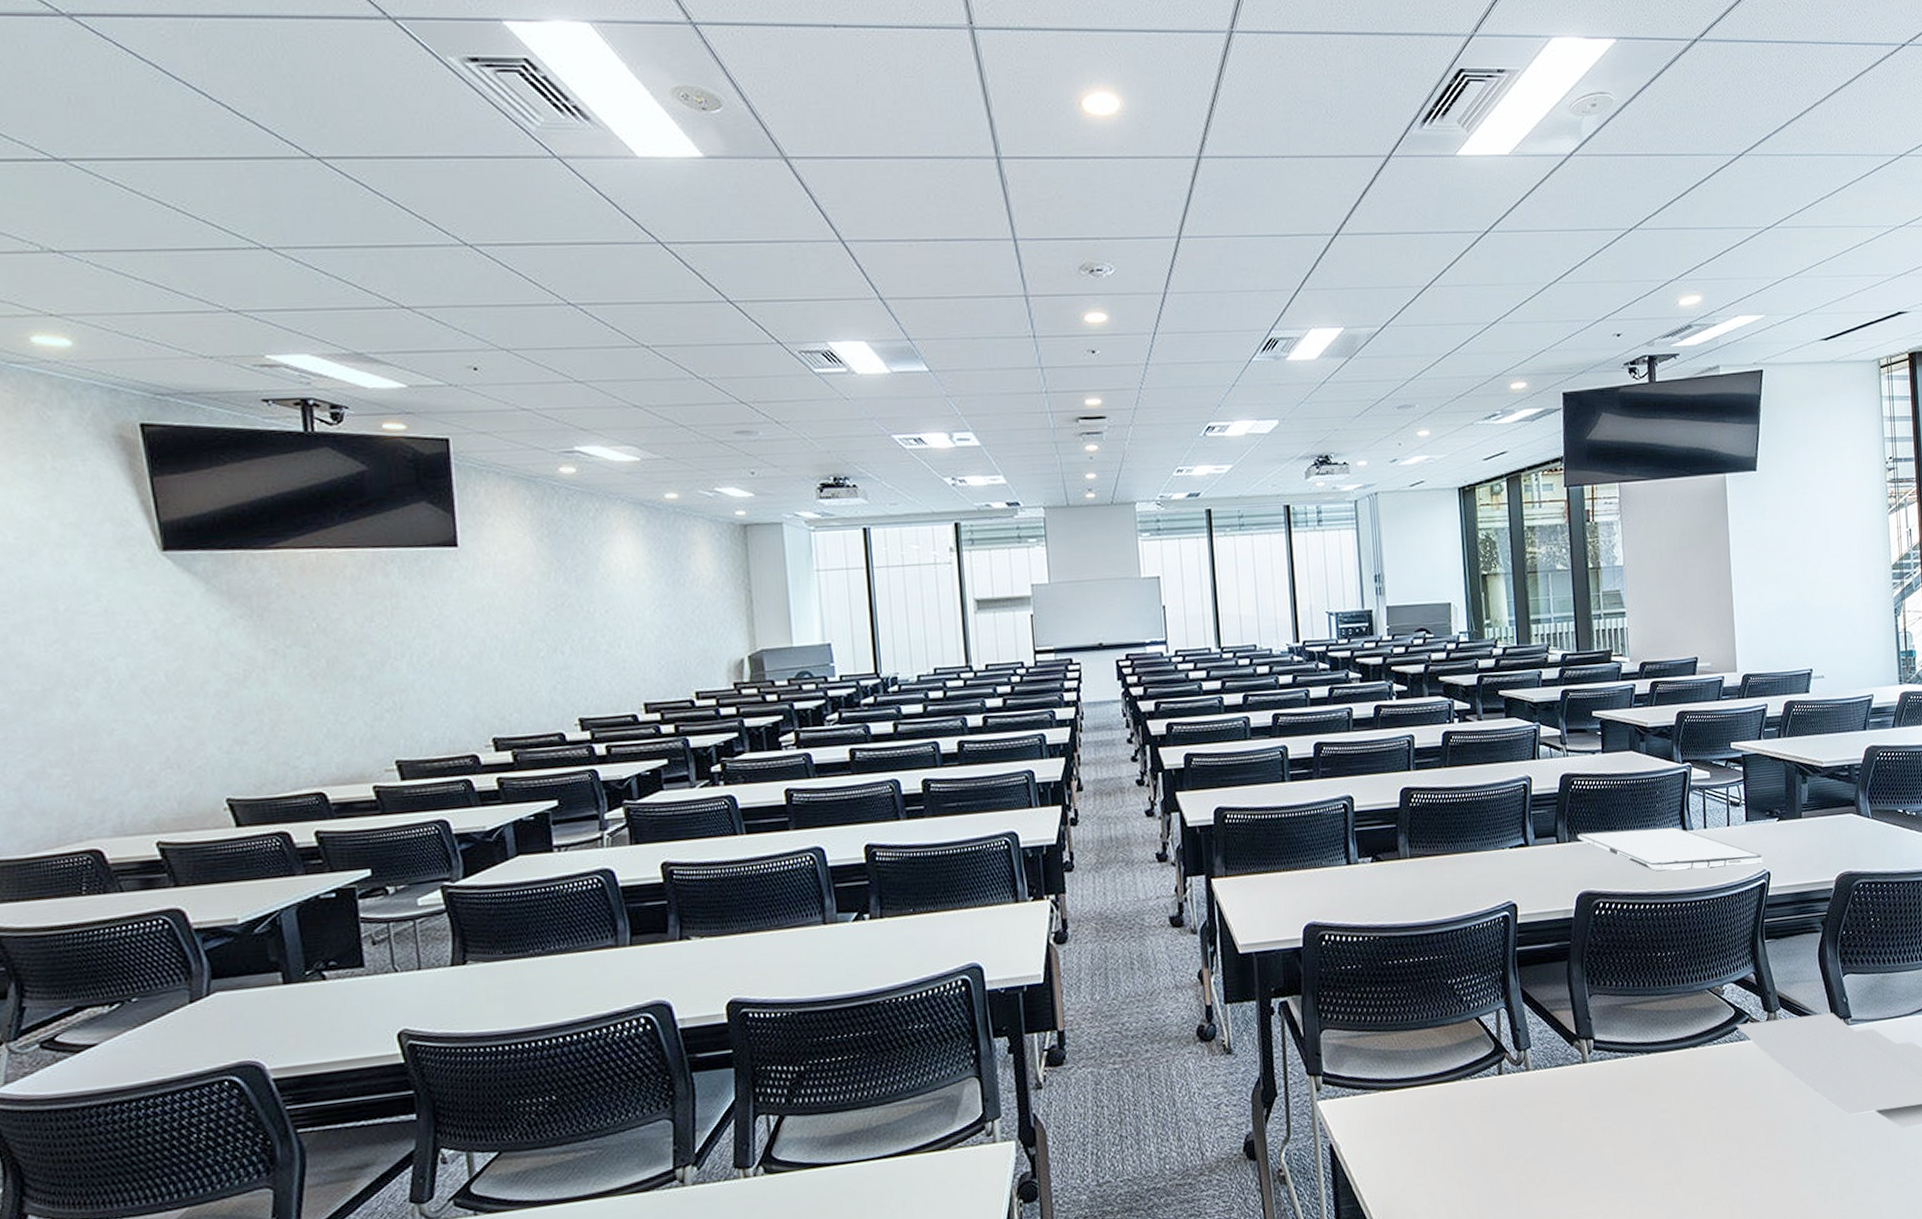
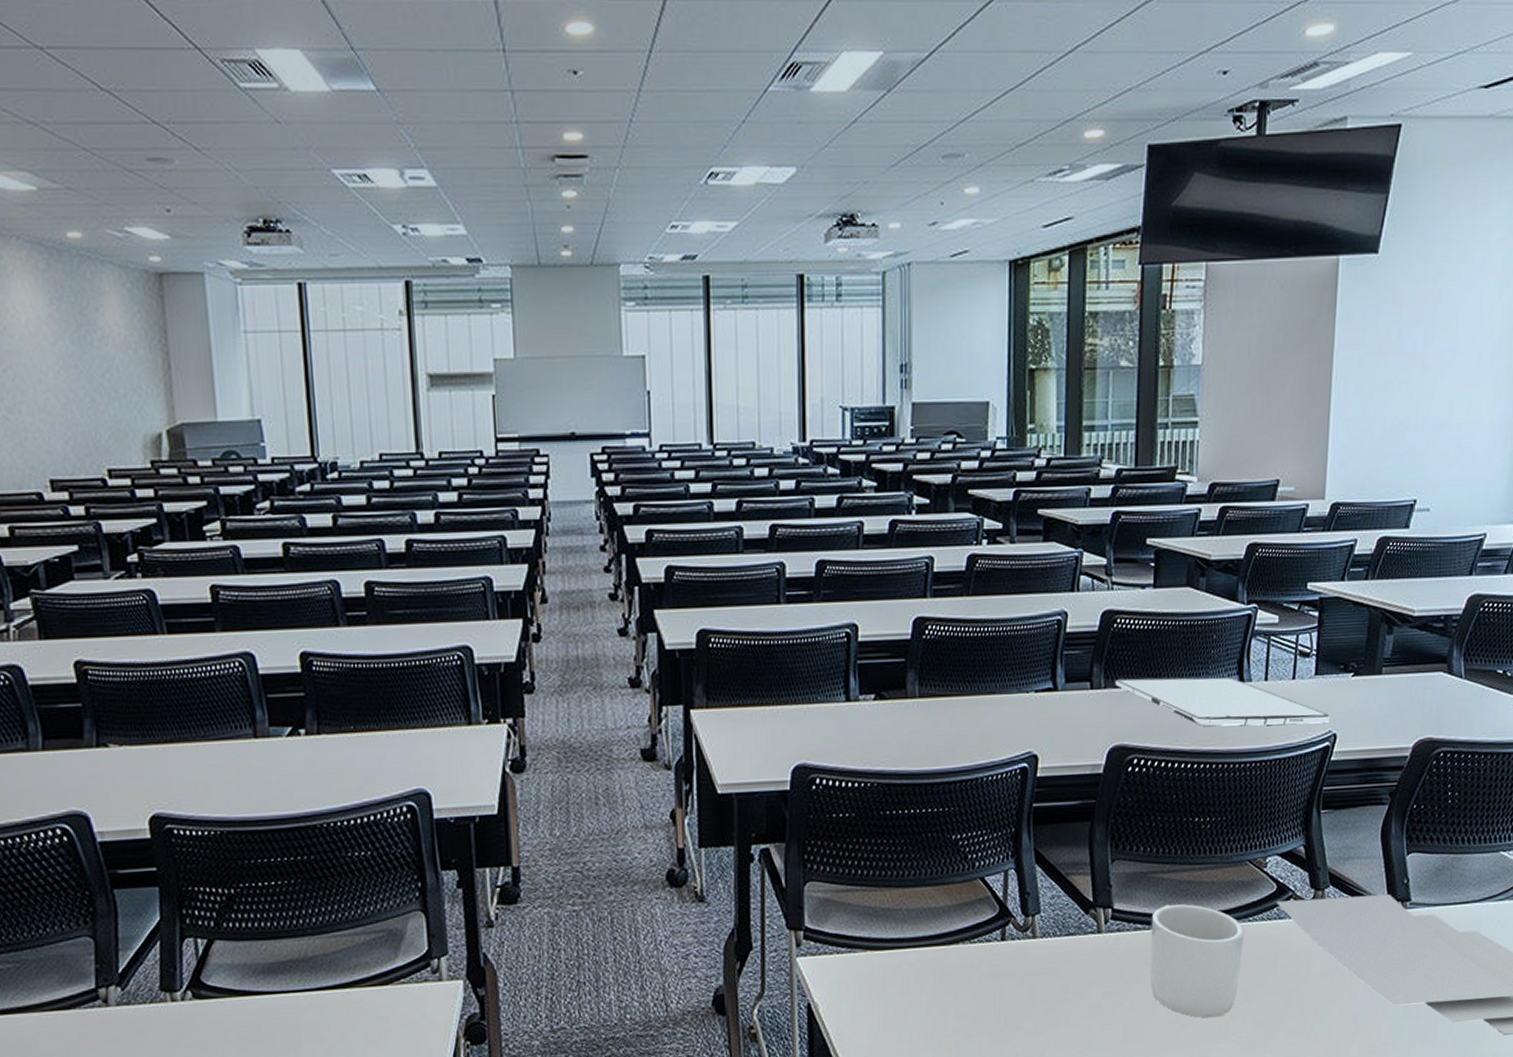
mug: none [1628,1031,1712,1137] -> present [1149,903,1244,1018]

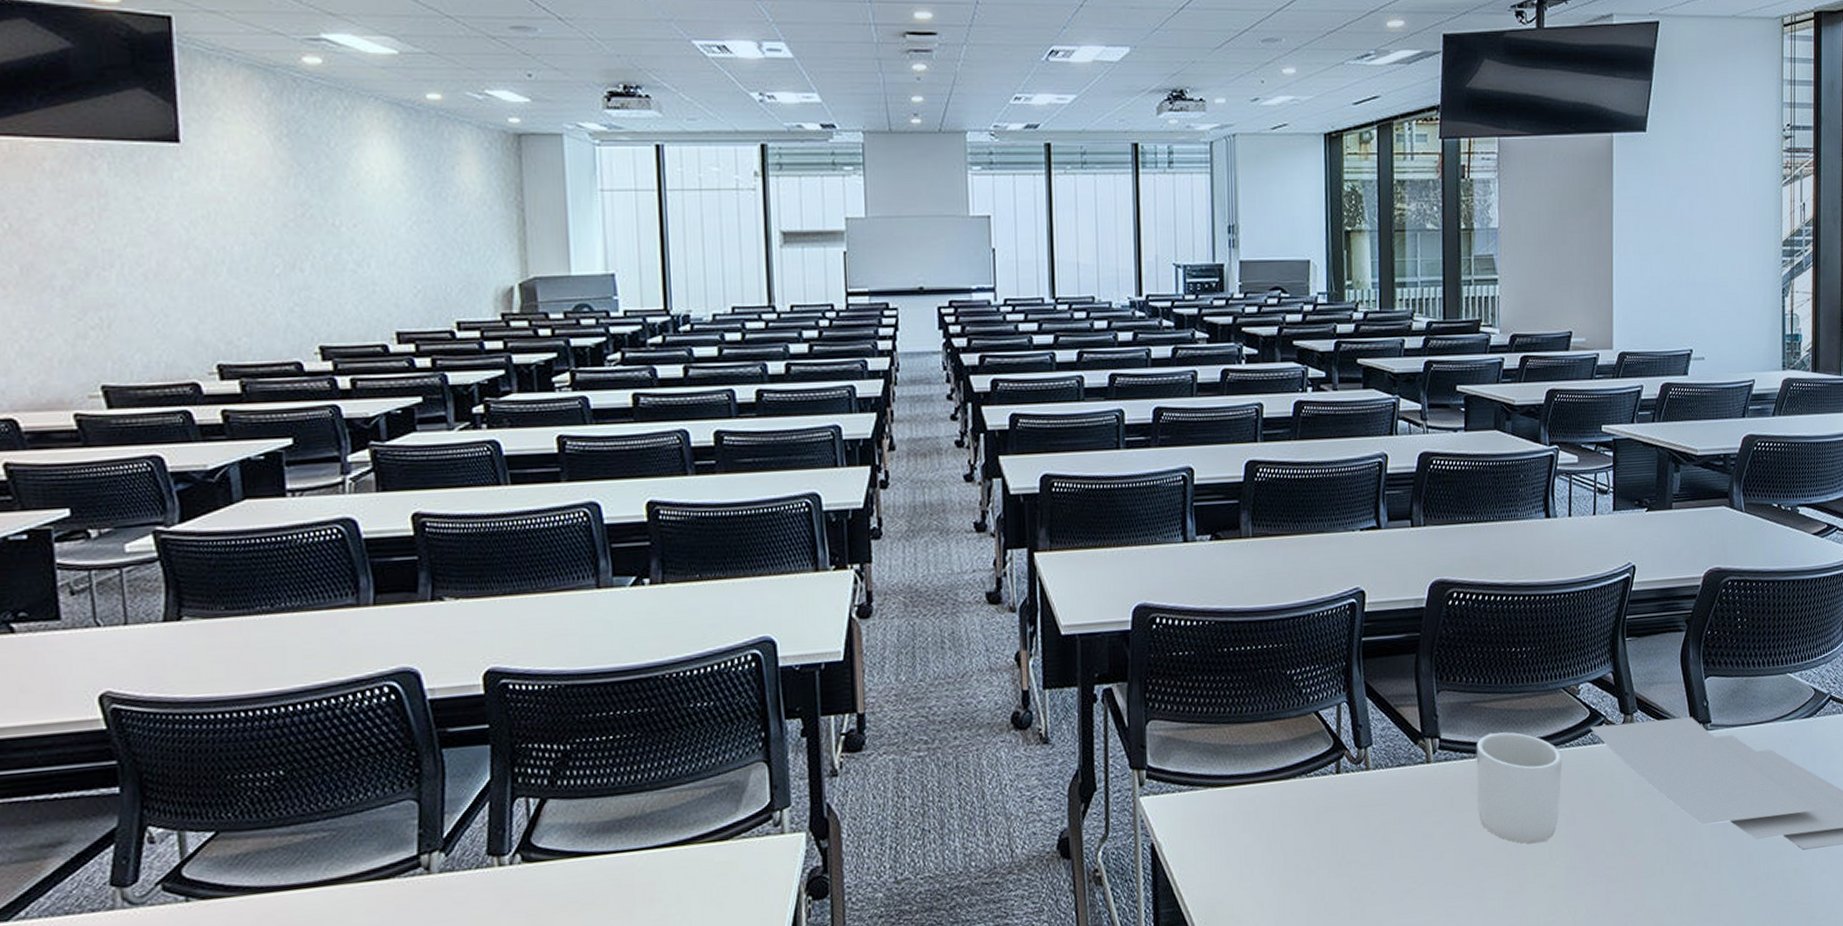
tablet: present [1114,676,1330,726] -> none [1433,513,1628,560]

